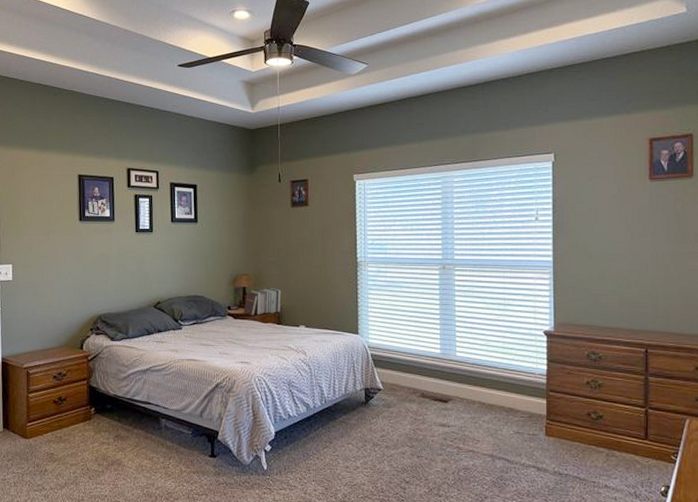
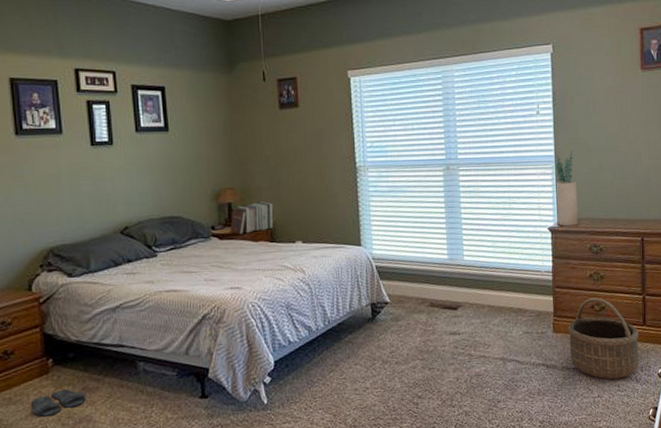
slippers: none [75,435,118,456] -> present [31,389,86,417]
vase: none [553,258,577,333] -> present [556,151,579,227]
basket: none [561,405,640,491] -> present [568,297,639,379]

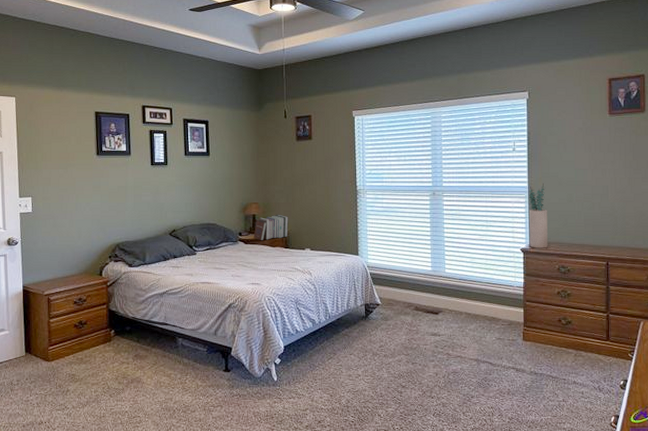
slippers: present [31,389,86,417] -> none [96,355,137,375]
basket: present [568,297,639,379] -> none [536,313,603,386]

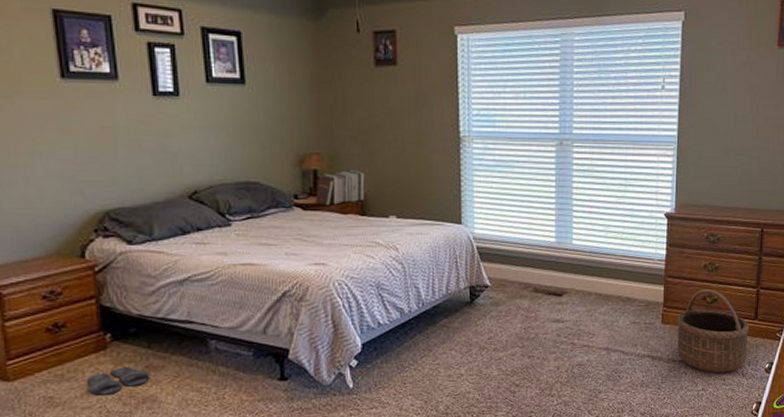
slippers: none [96,355,137,375] -> present [86,367,150,396]
vase: present [528,183,549,249] -> none [676,132,698,214]
basket: none [536,313,603,386] -> present [677,289,750,373]

